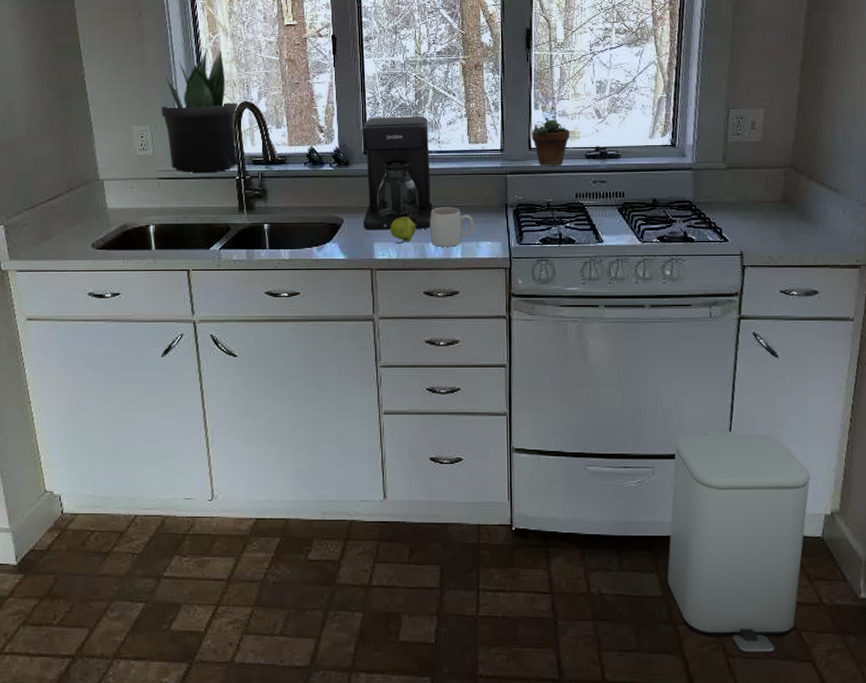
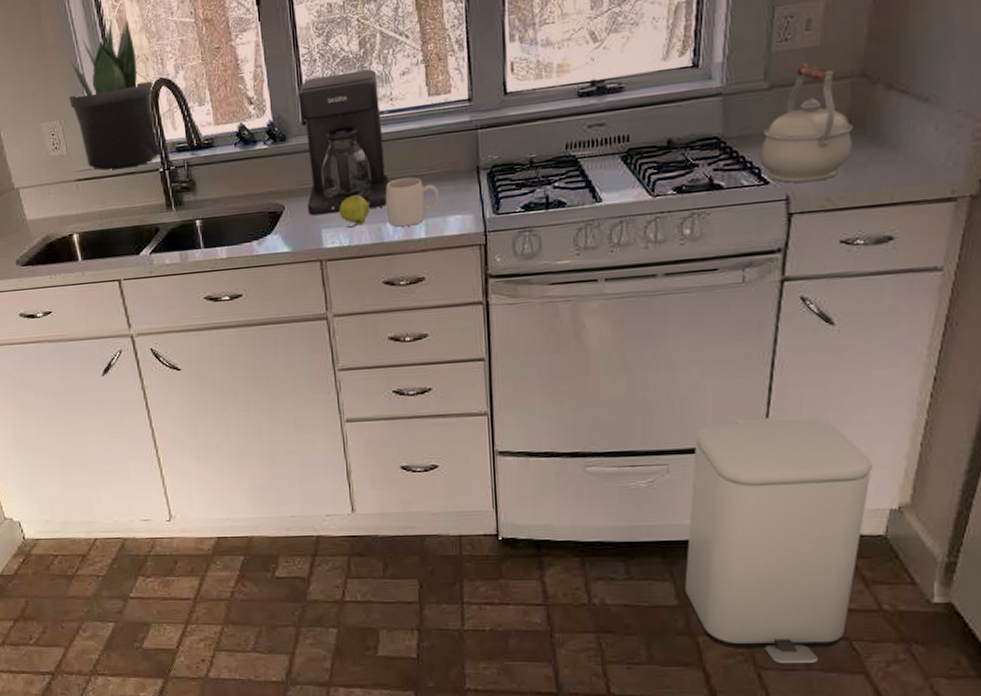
succulent plant: present [531,102,570,167] -> none [506,29,557,115]
kettle: none [720,152,787,243] -> present [759,62,853,183]

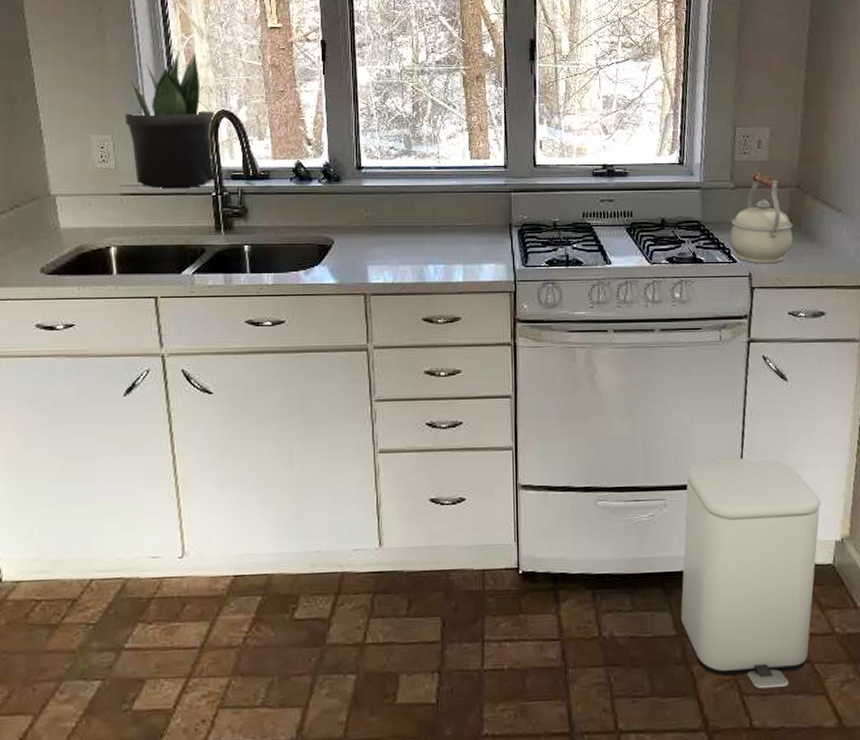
coffee maker: present [298,68,389,216] -> none [354,129,432,252]
fruit: present [339,195,370,228] -> none [385,237,414,266]
mug: present [385,177,439,227] -> none [428,226,476,270]

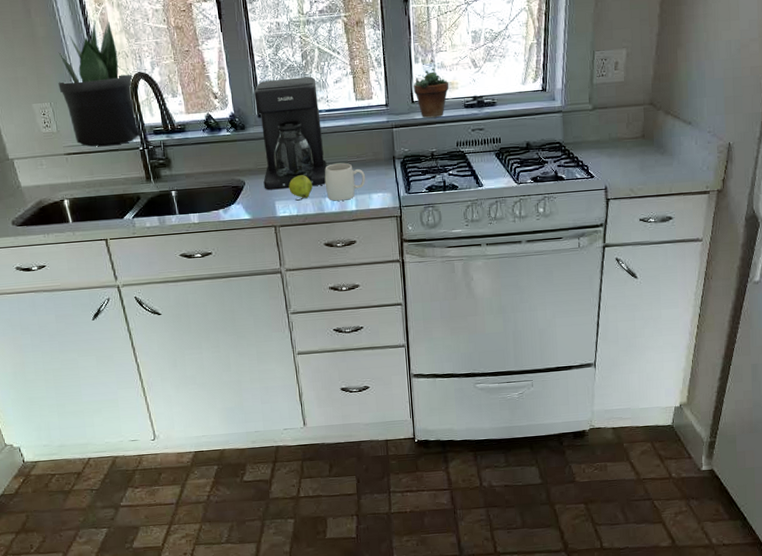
coffee maker: none [354,129,432,252] -> present [254,76,327,190]
fruit: none [385,237,414,266] -> present [288,175,313,201]
mug: none [428,226,476,270] -> present [324,162,365,201]
succulent plant: none [536,117,577,185] -> present [413,55,450,119]
pedal bin: present [681,459,821,691] -> none [545,345,663,522]
kettle: present [729,172,793,264] -> none [587,92,646,178]

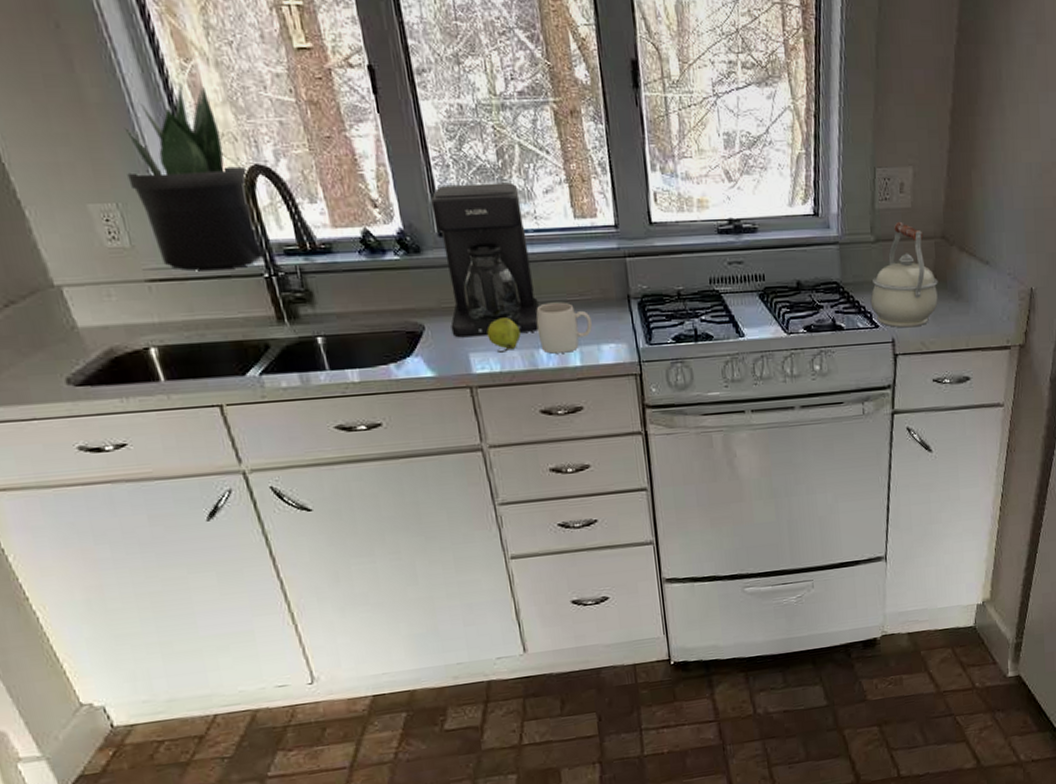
succulent plant: present [413,55,450,119] -> none [650,162,698,246]
kettle: none [587,92,646,178] -> present [870,221,938,328]

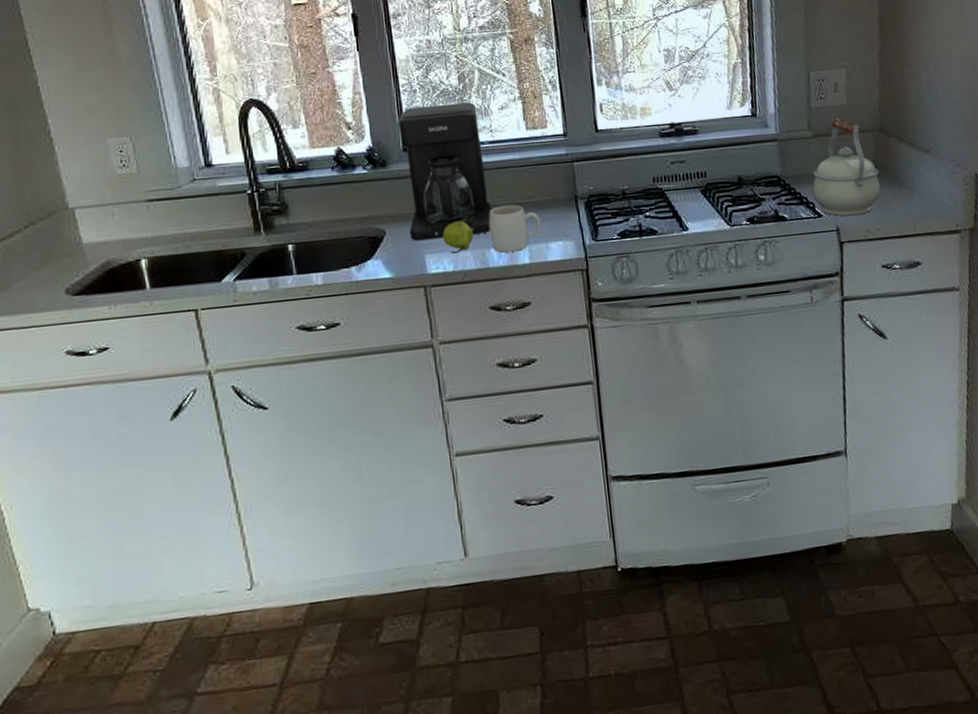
planter: present [124,84,265,272] -> none [143,38,250,192]

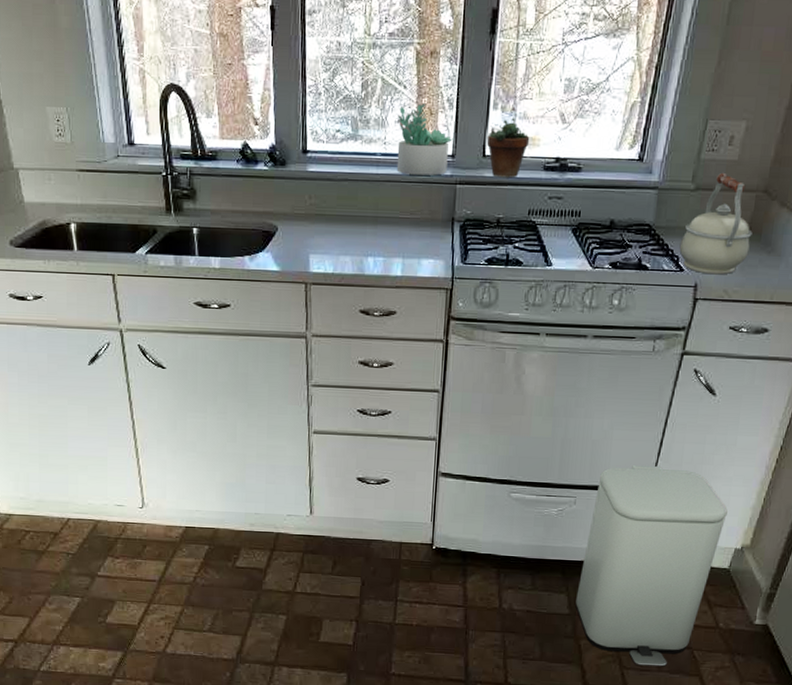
coffee maker: present [398,102,491,241] -> none [299,110,375,242]
fruit: present [442,221,474,253] -> none [327,227,355,257]
mug: present [488,204,541,253] -> none [369,218,417,263]
succulent plant: none [500,88,563,159] -> present [396,103,454,176]
succulent plant: none [596,76,641,151] -> present [486,102,530,178]
pedal bin: none [788,425,933,671] -> present [575,465,728,668]

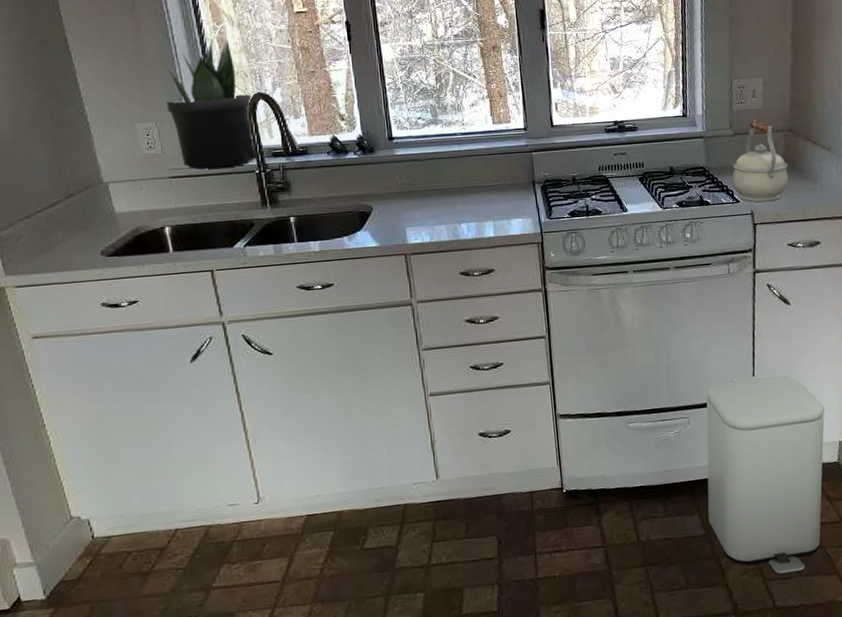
planter: none [78,15,166,167] -> present [166,39,258,170]
succulent plant: present [396,103,454,176] -> none [471,88,524,149]
succulent plant: present [486,102,530,178] -> none [552,80,590,143]

